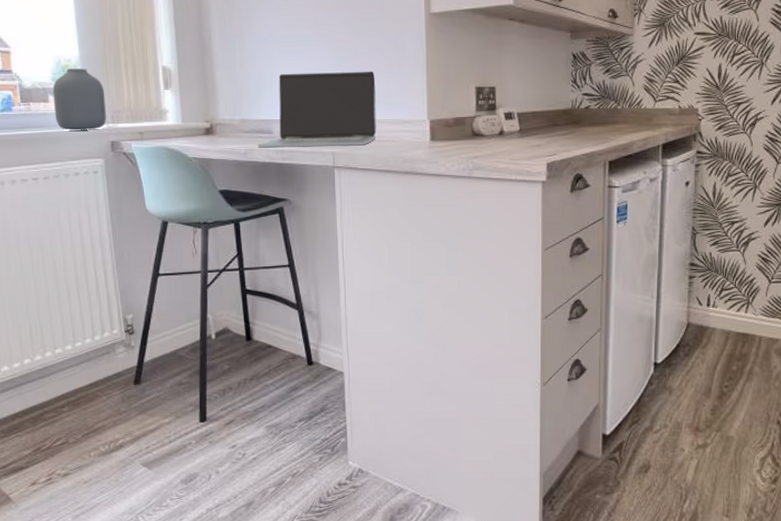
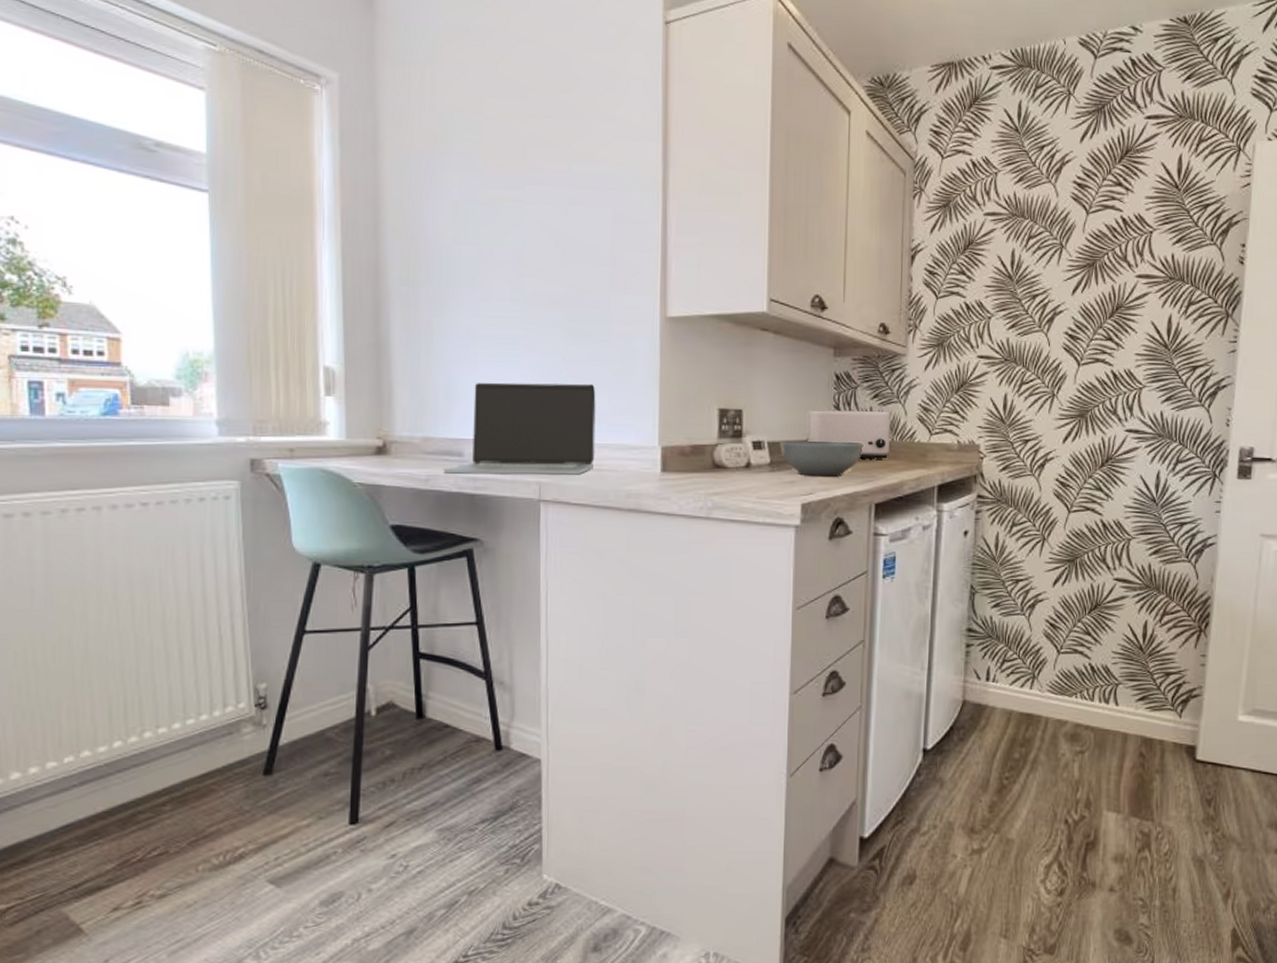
vase: present [52,68,106,131] -> none [175,364,246,444]
bowl: none [527,110,598,140] -> present [780,440,863,476]
toaster: none [550,83,621,124] -> present [807,410,891,459]

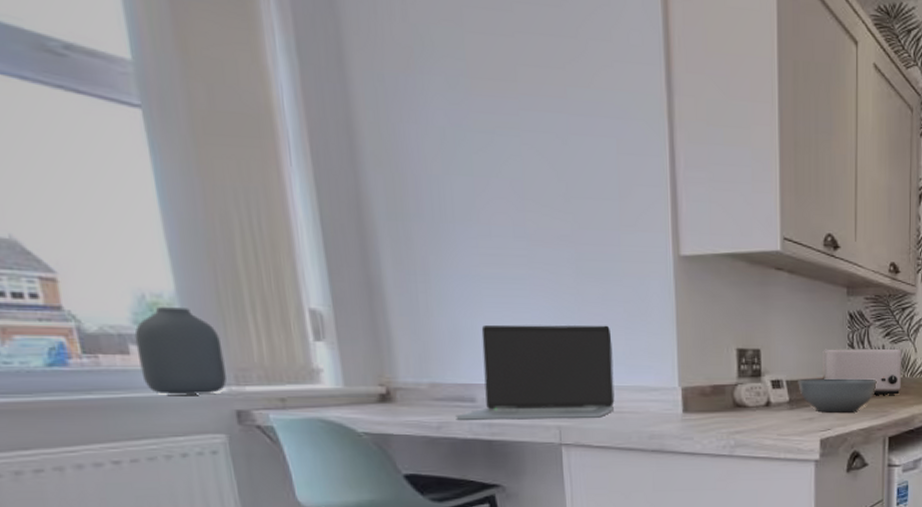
vase: none [175,364,246,444] -> present [134,307,227,395]

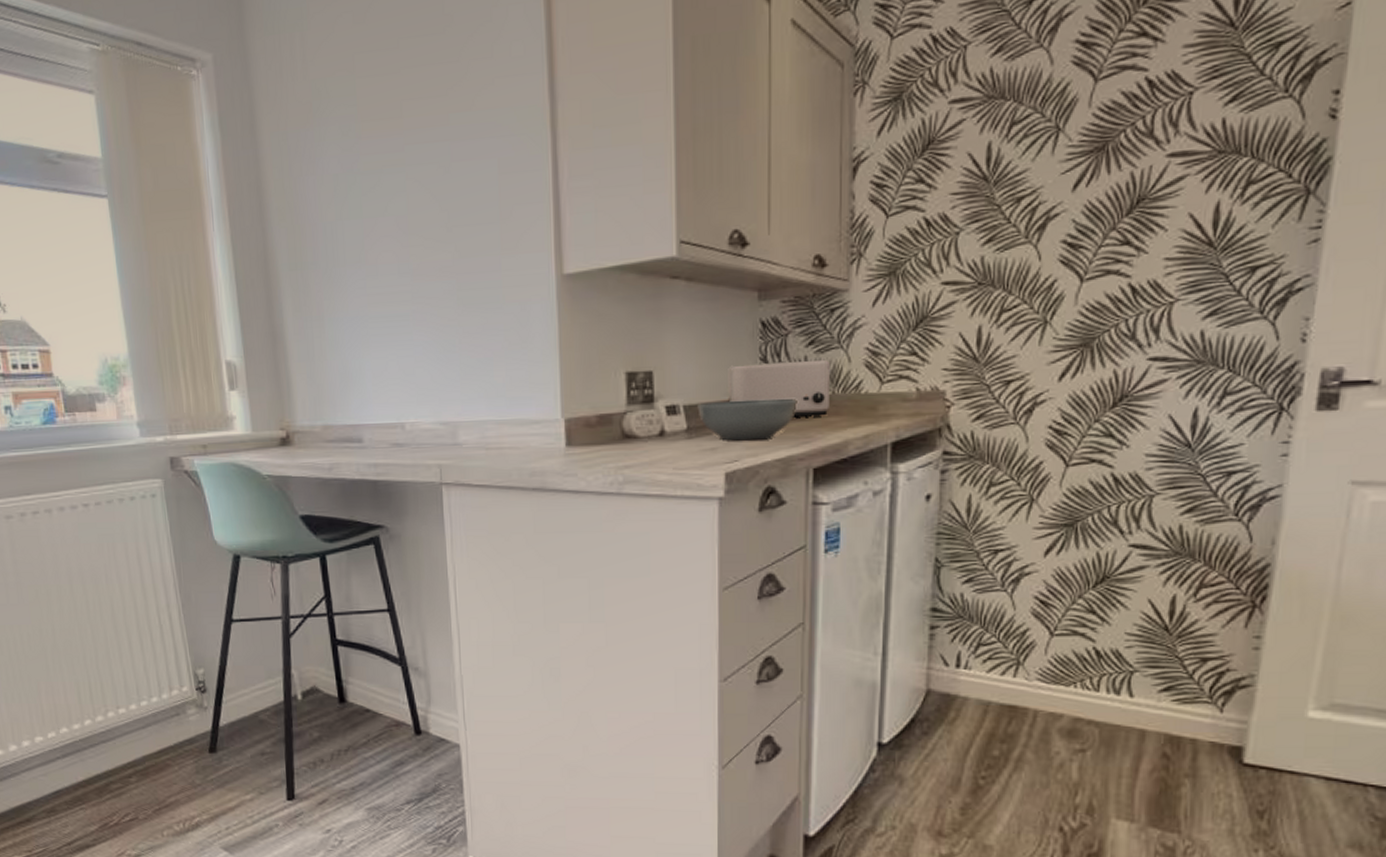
vase: present [134,307,227,395] -> none [100,367,163,445]
laptop: present [455,324,614,420] -> none [345,357,494,461]

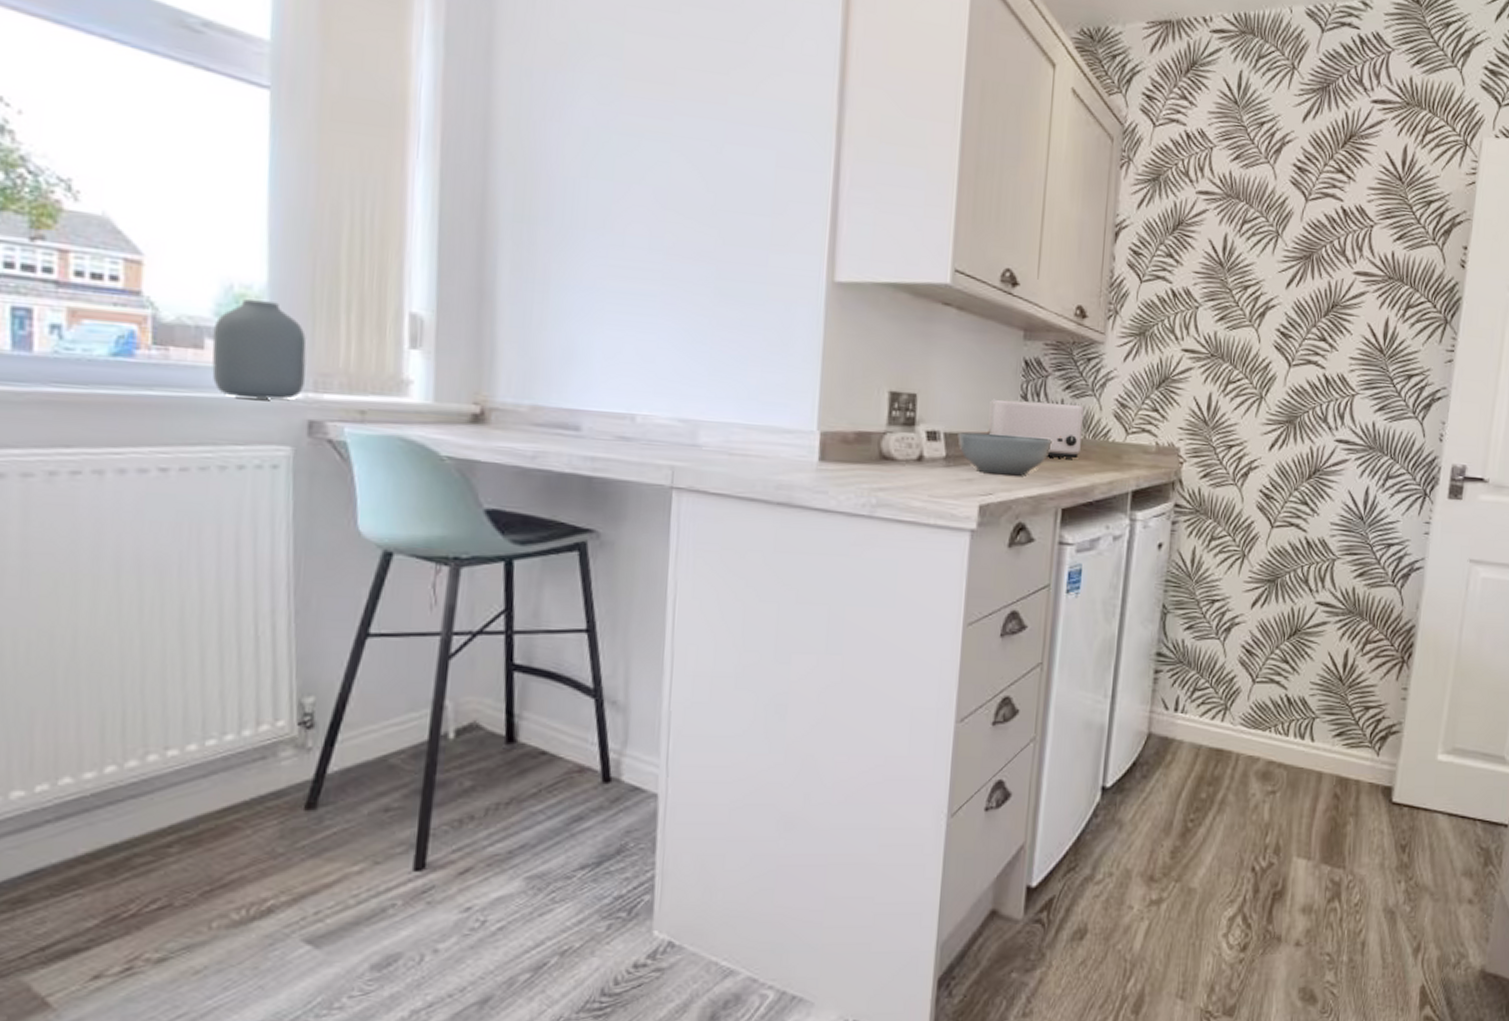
vase: none [100,367,163,445] -> present [212,299,307,400]

